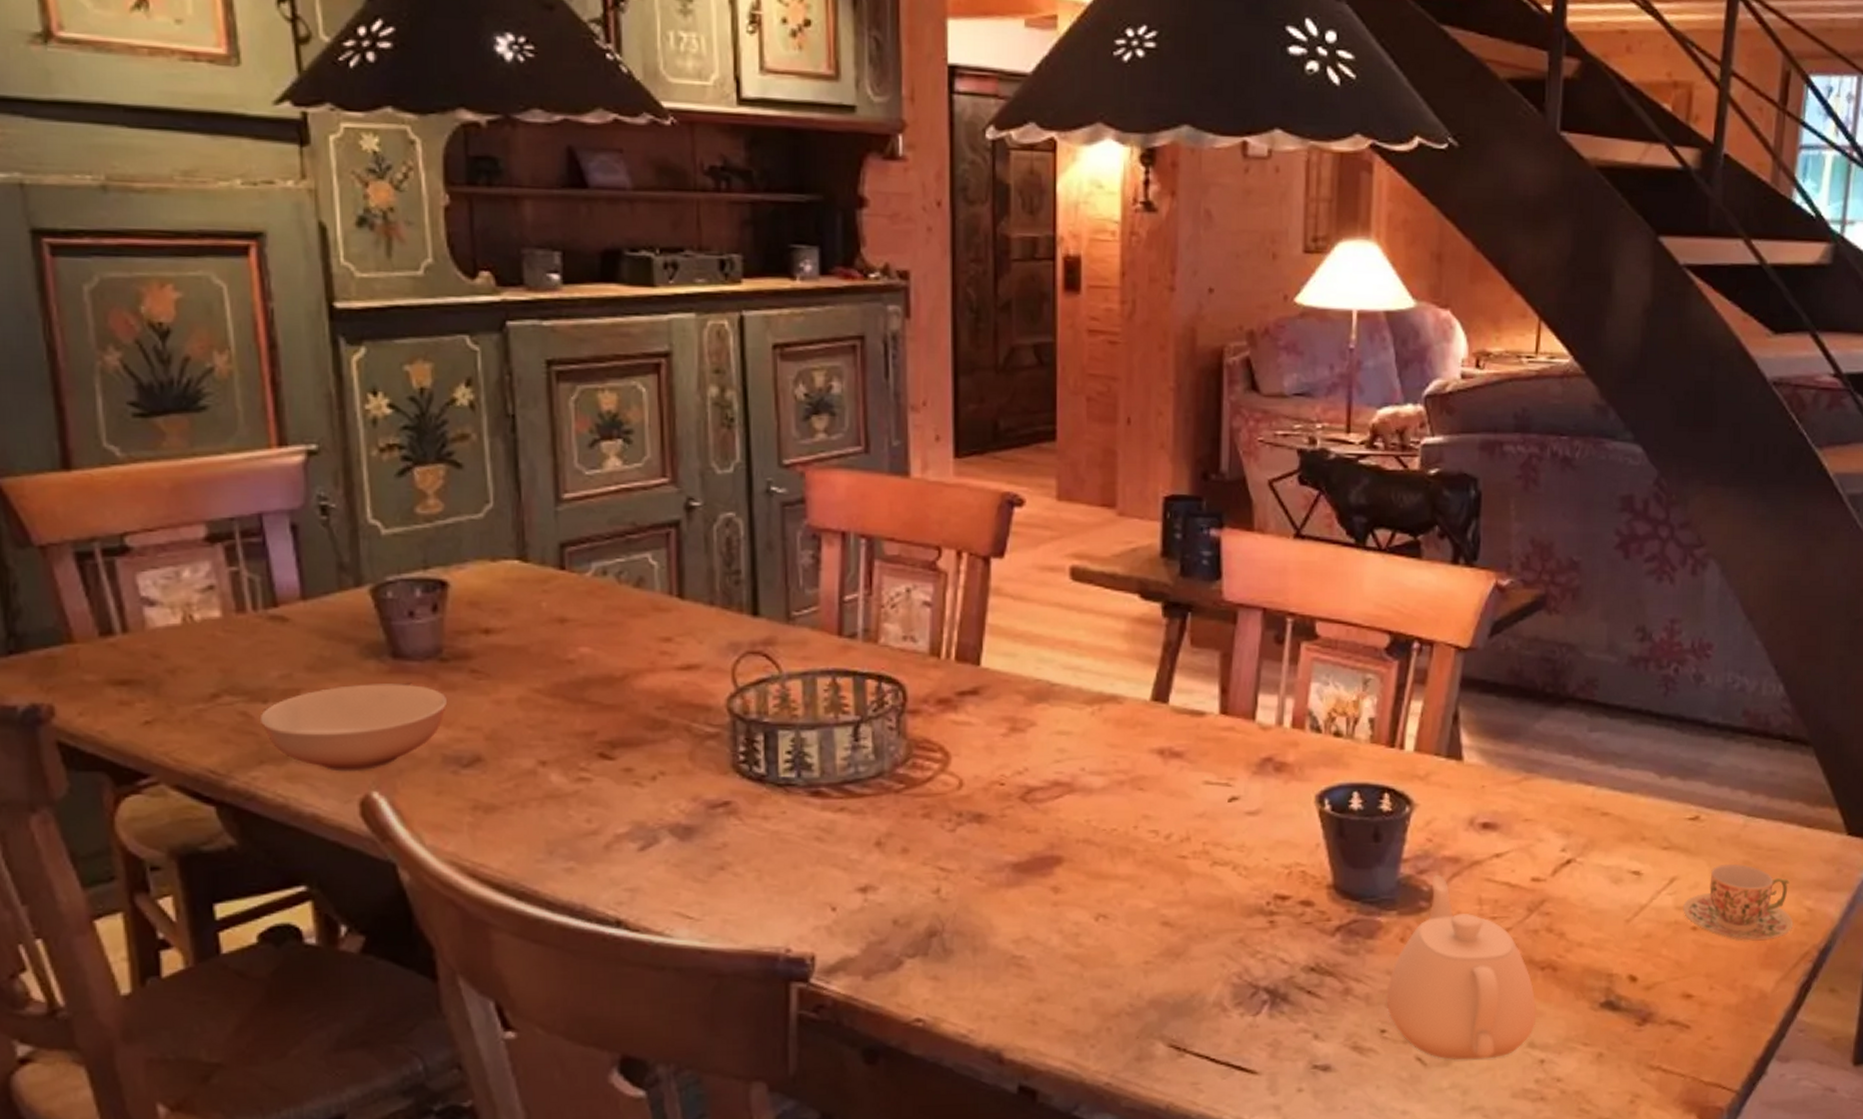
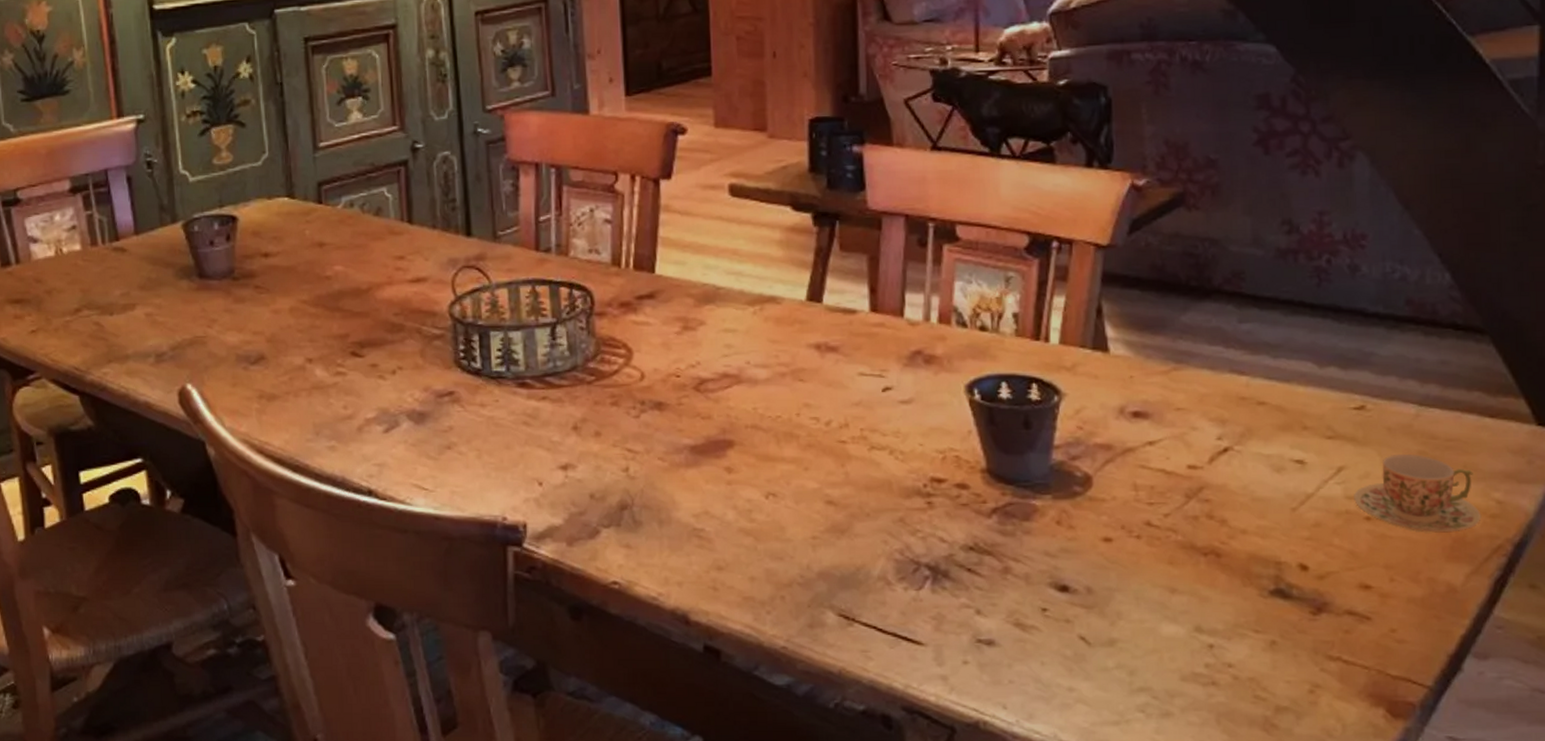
bowl: present [259,684,448,772] -> none [108,298,239,368]
teapot: present [1386,875,1536,1060] -> none [1045,462,1201,641]

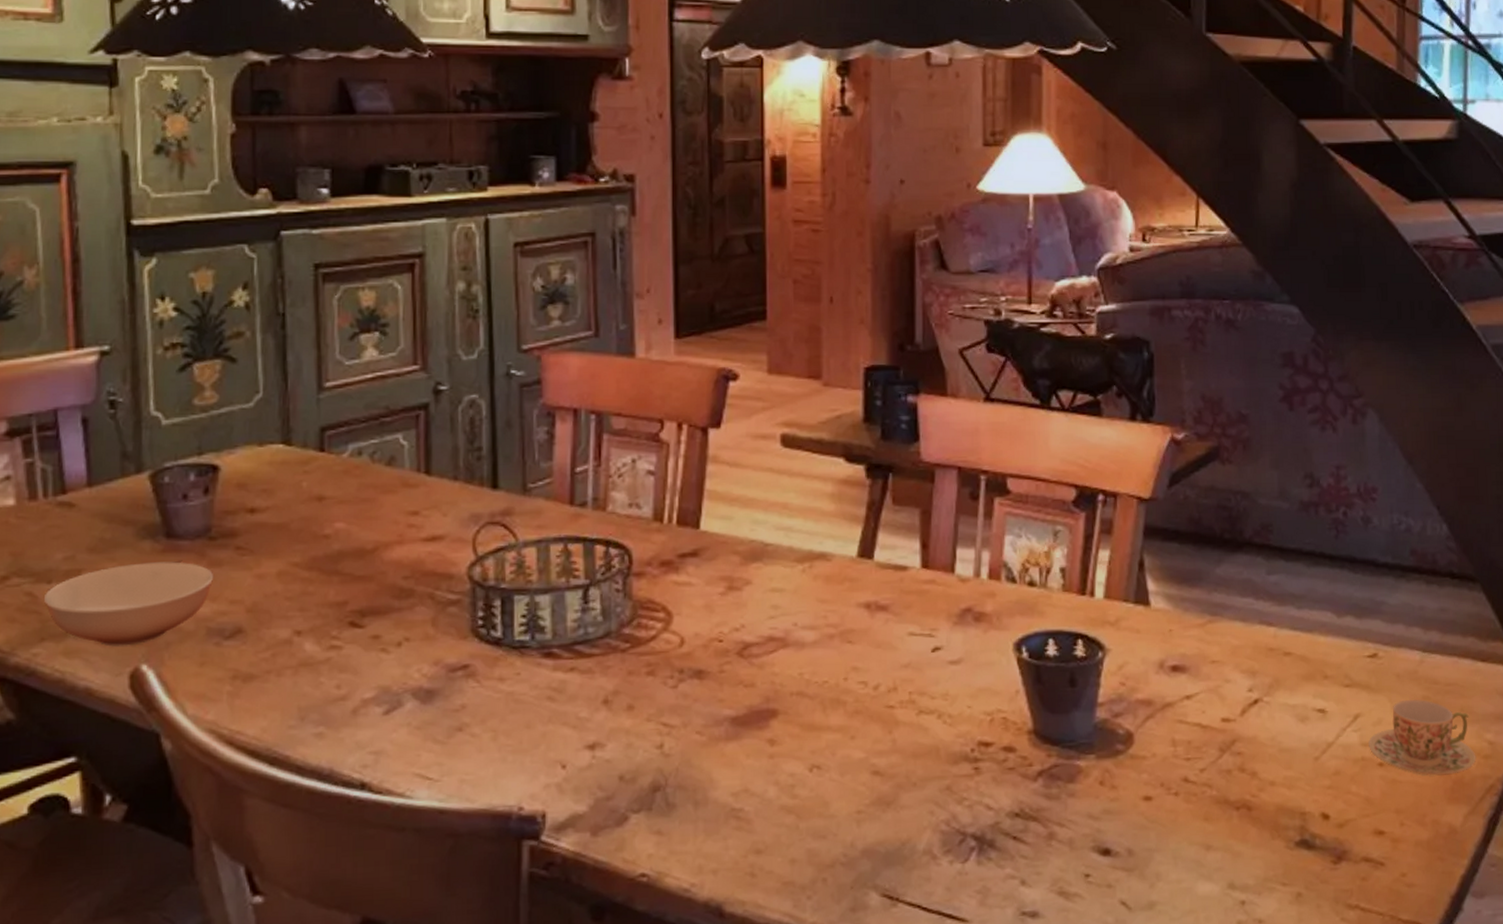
bowl: none [108,298,239,368] -> present [43,562,214,646]

